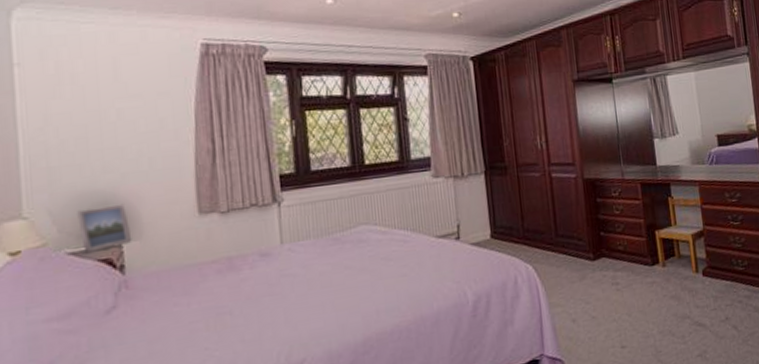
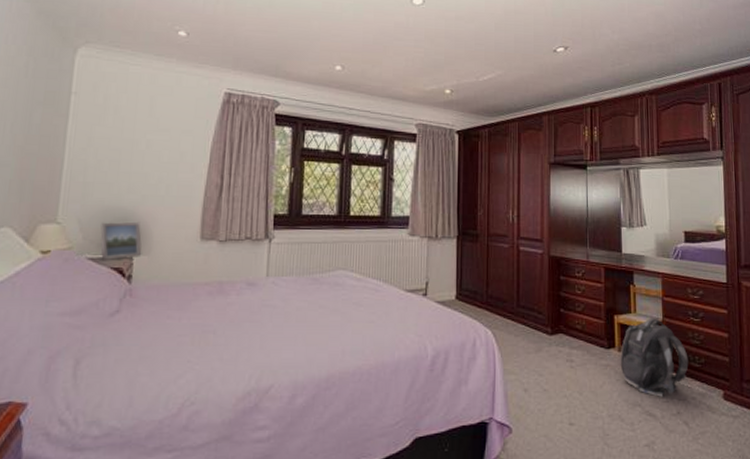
backpack: none [665,227,733,306] -> present [620,318,689,397]

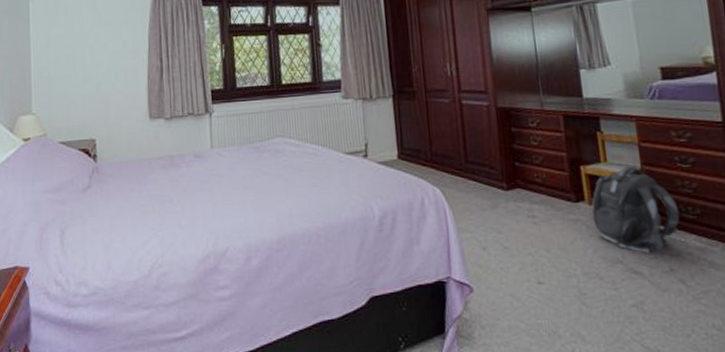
picture frame: present [100,221,142,261] -> none [66,107,102,144]

